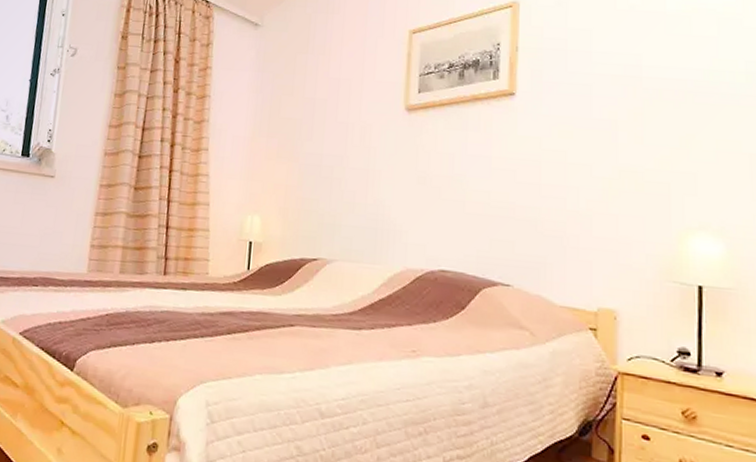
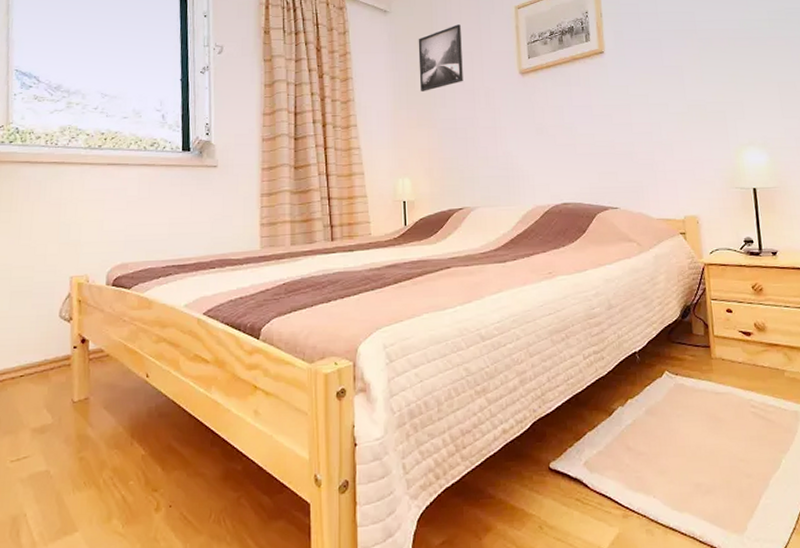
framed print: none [285,46,342,119] -> present [418,24,463,91]

